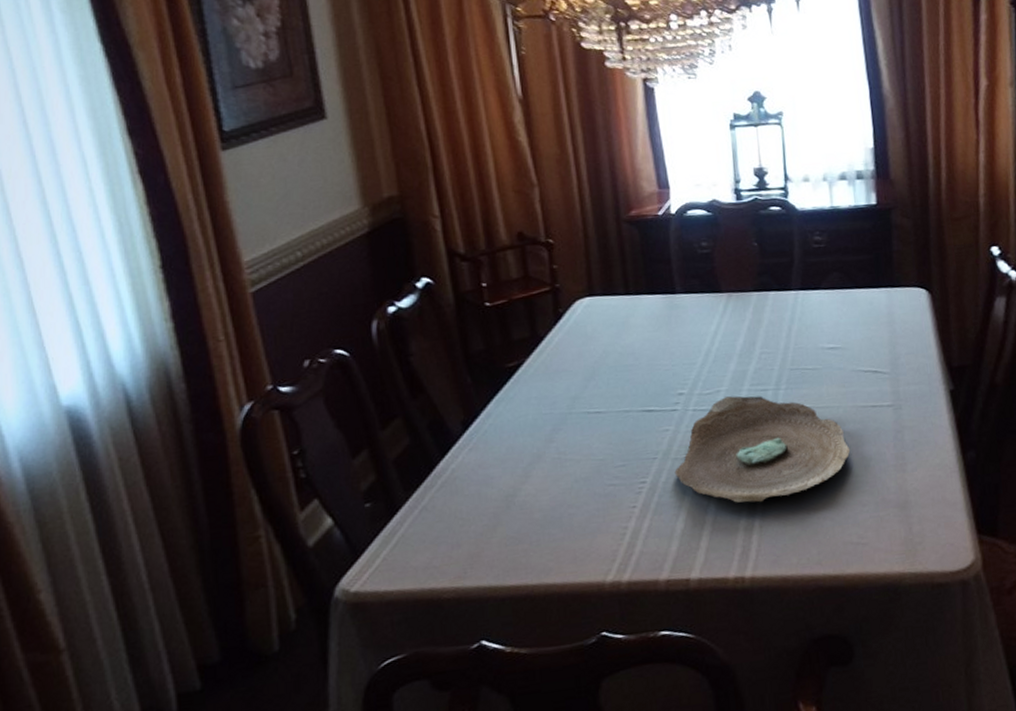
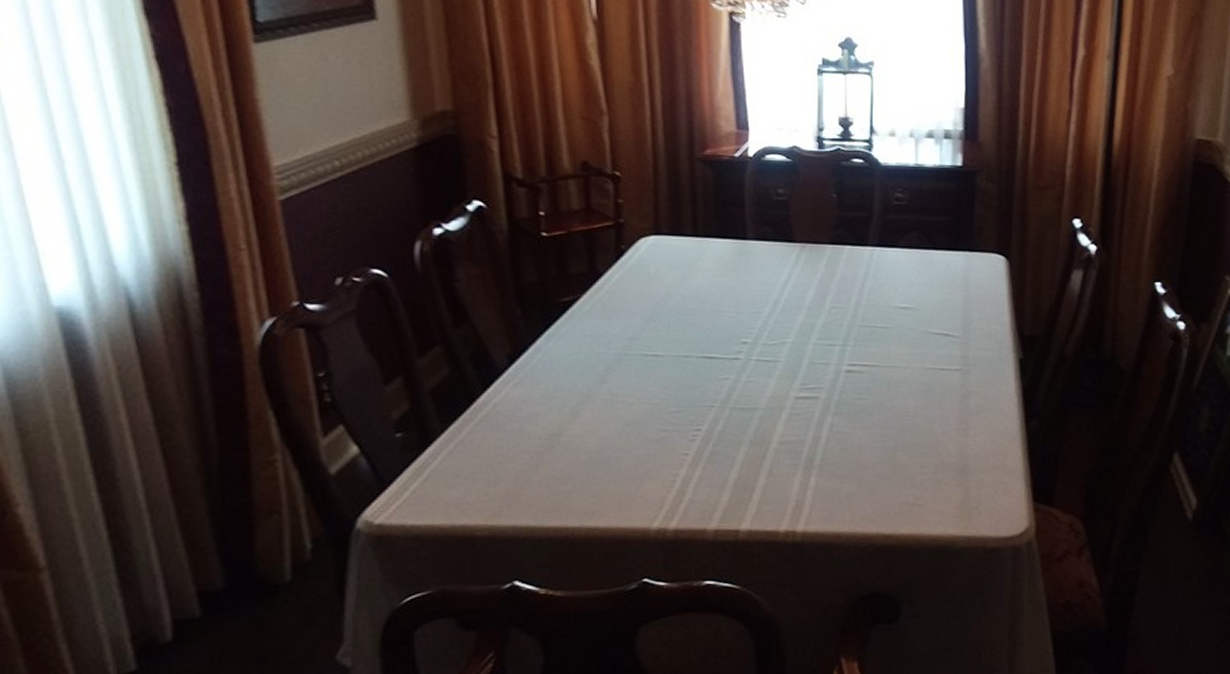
decorative bowl: present [674,396,851,503] -> none [731,349,914,458]

